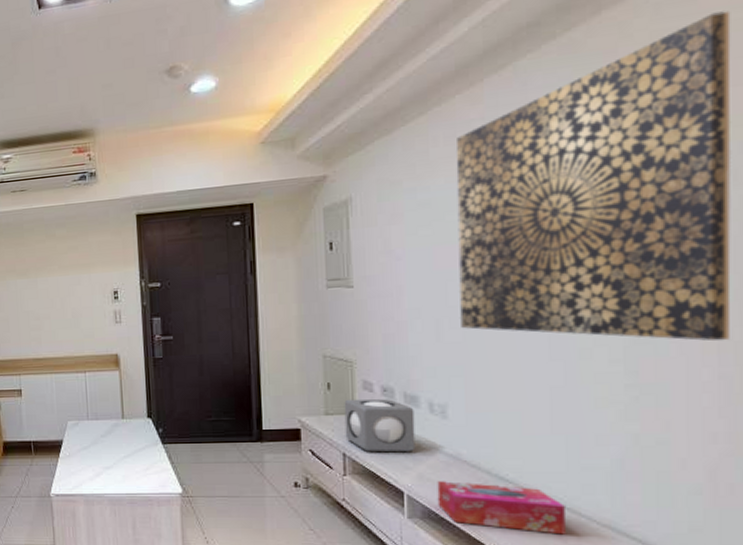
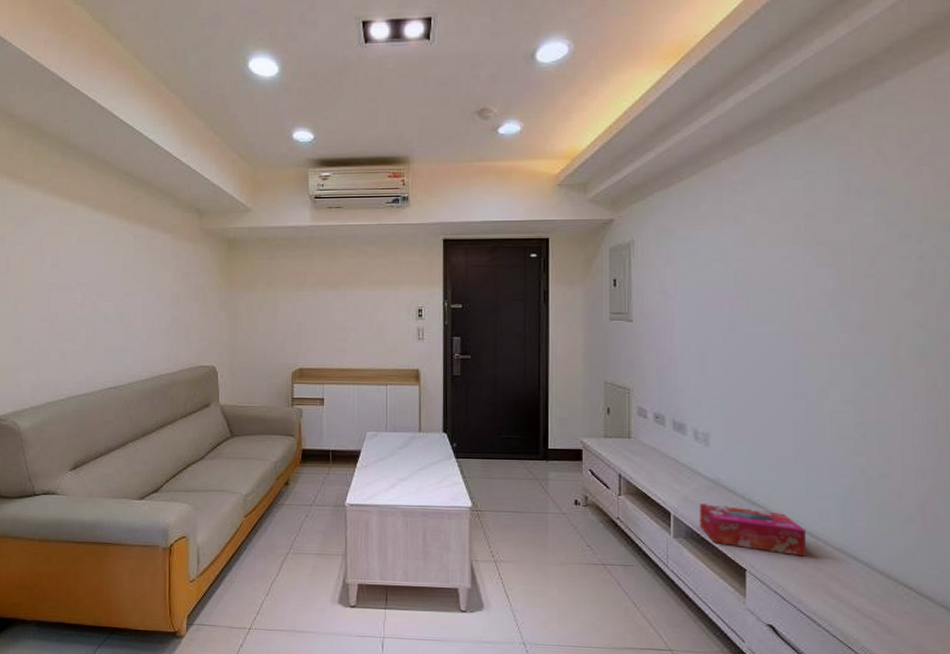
speaker: present [344,398,416,453] -> none [621,424,682,476]
wall art: present [456,10,732,342] -> none [721,115,936,390]

